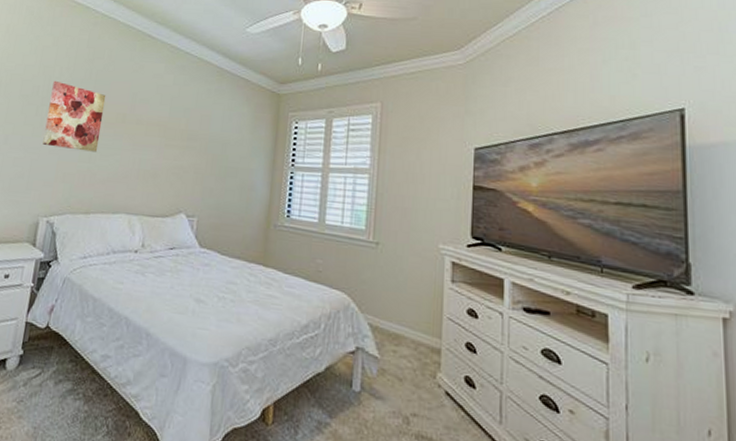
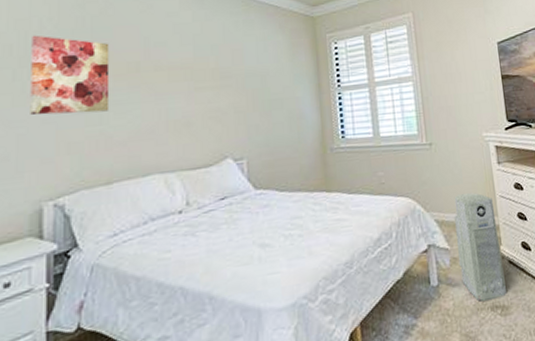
air purifier: none [386,303,439,429] -> present [454,193,507,302]

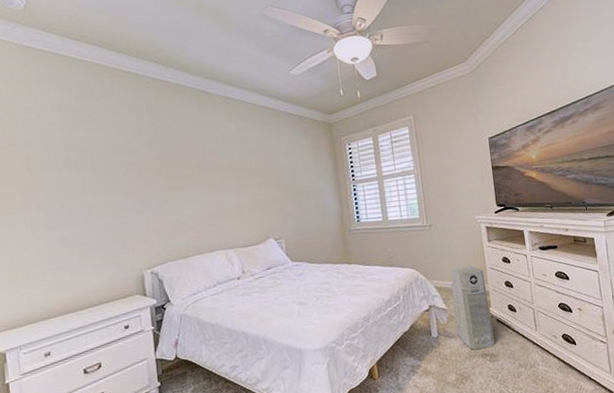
wall art: present [30,35,110,115] -> none [122,147,182,208]

